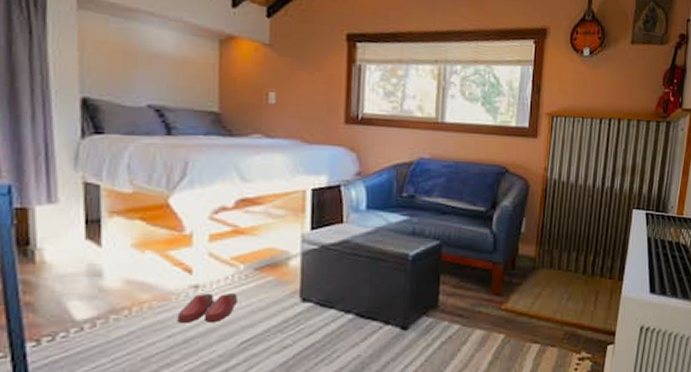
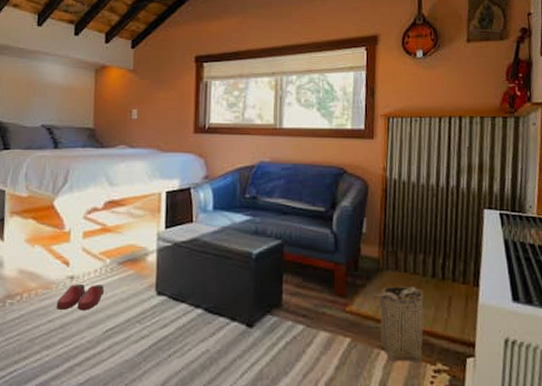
basket: none [527,283,575,353] -> present [372,286,426,362]

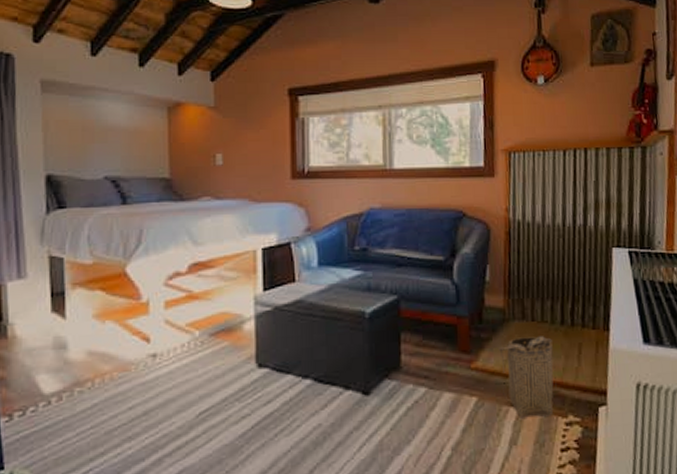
slippers: present [56,283,104,310] -> none [137,361,194,394]

